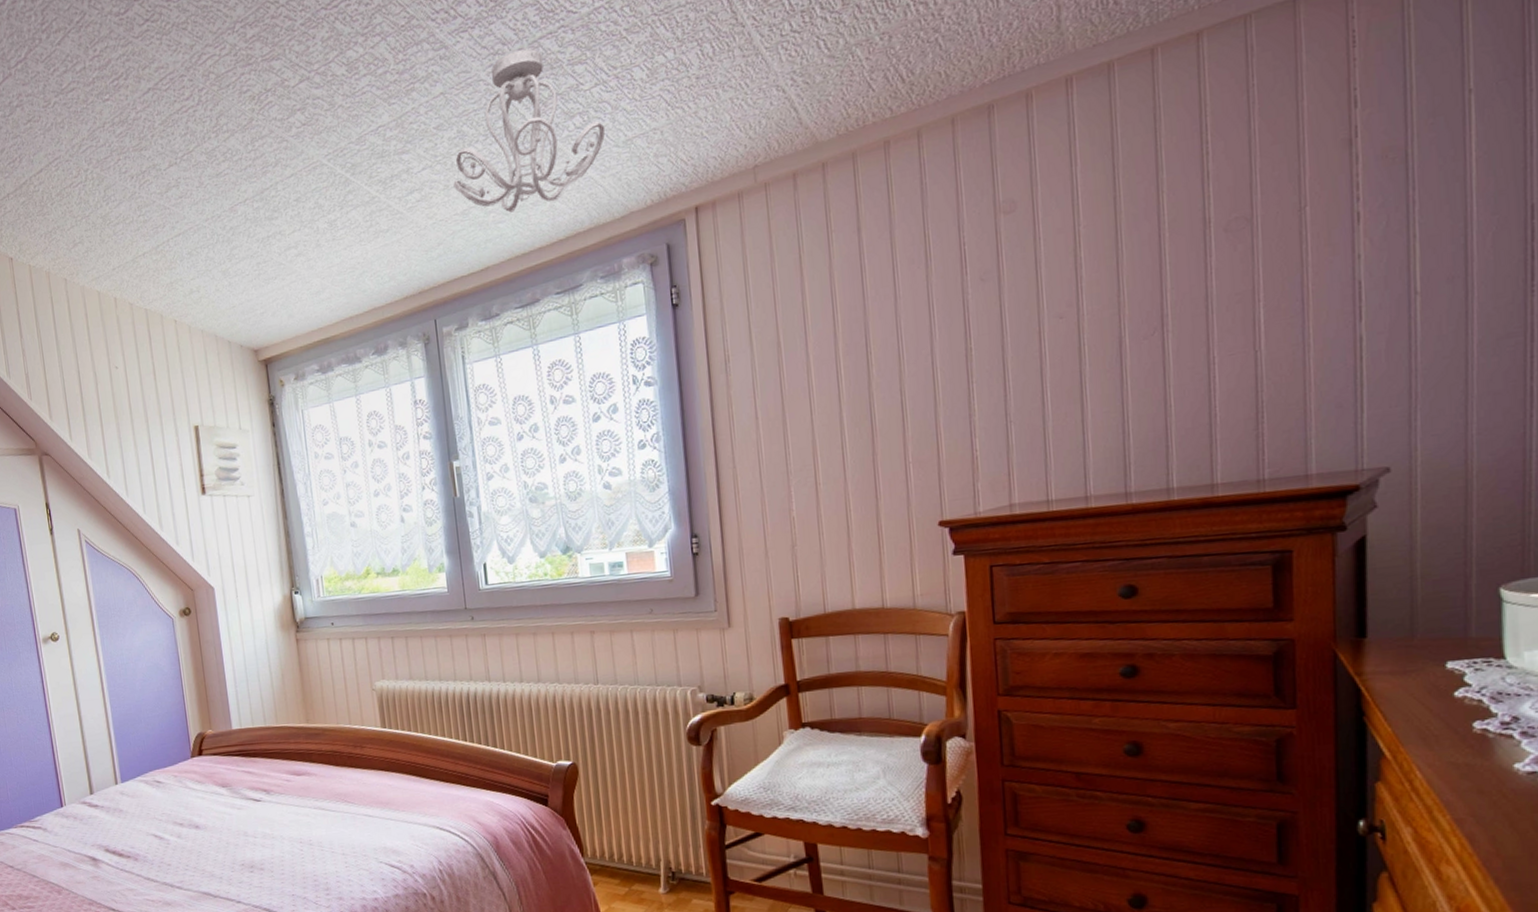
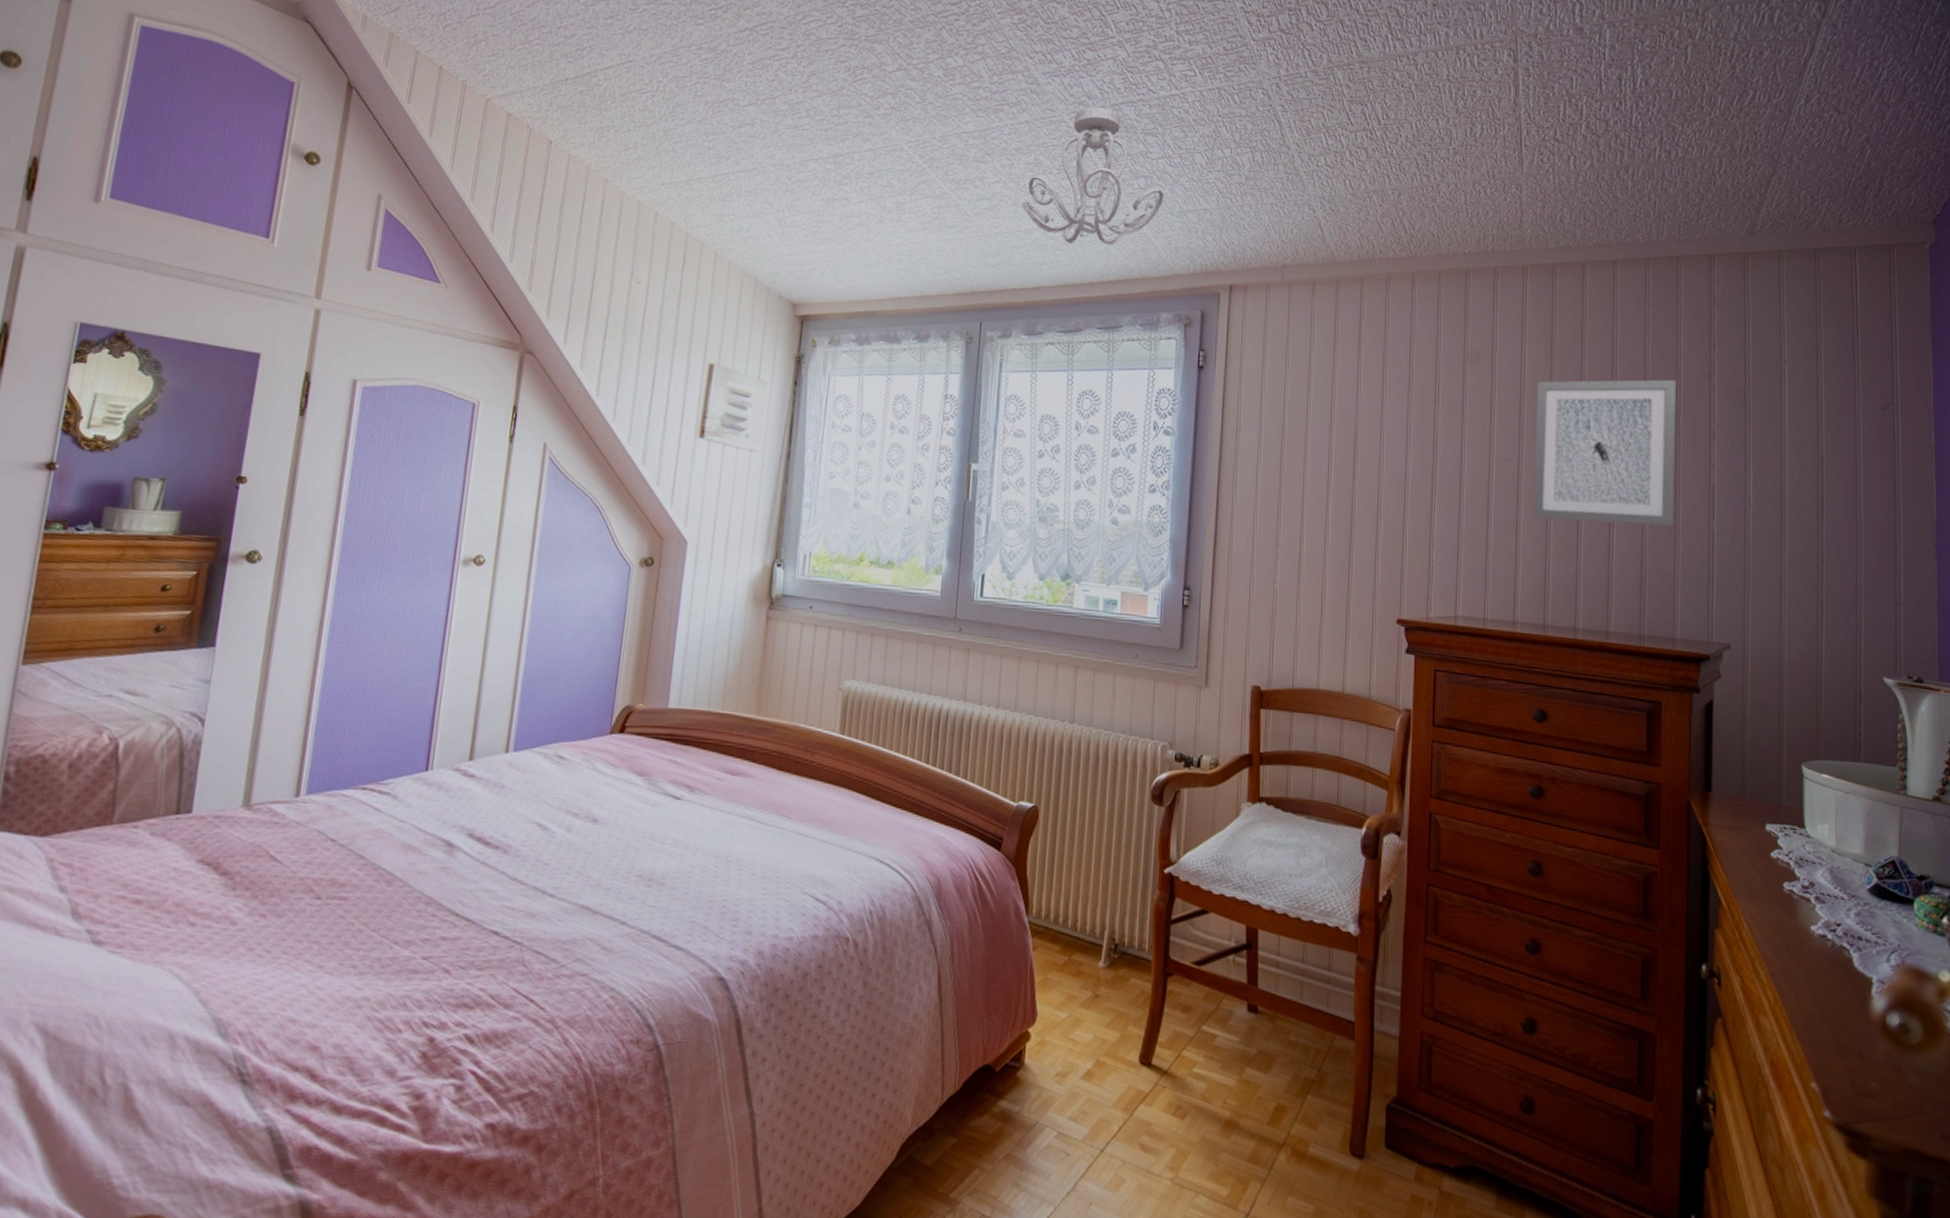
wall art: none [1096,161,1302,377] -> present [1532,379,1677,527]

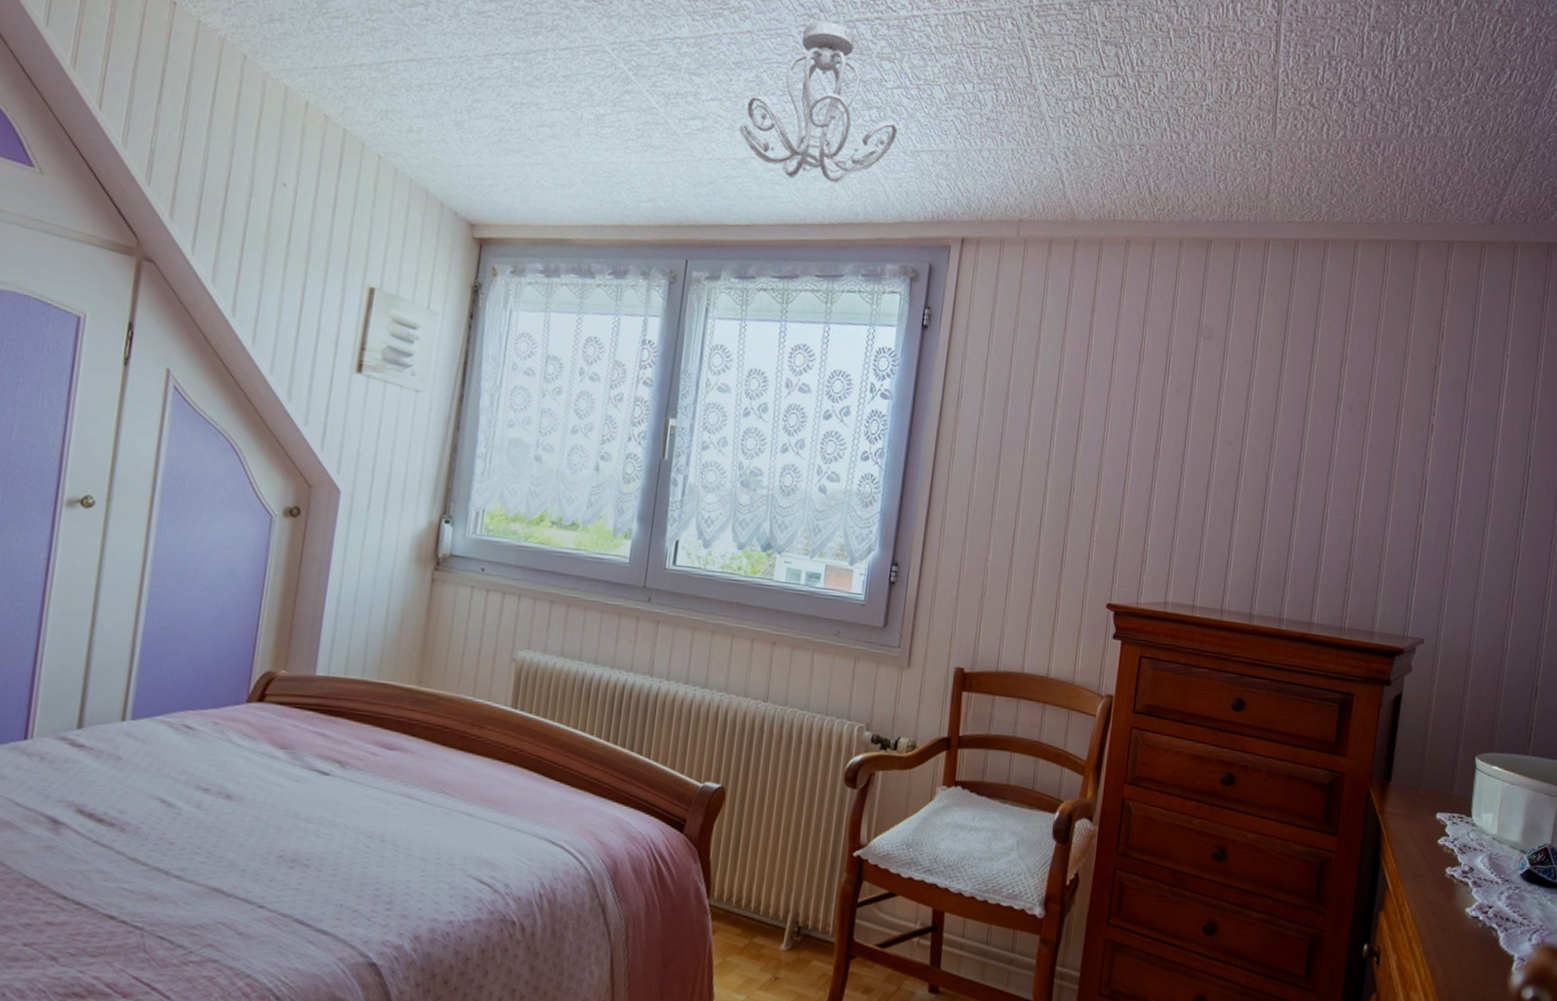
wall art: present [1532,379,1677,527] -> none [1250,363,1403,520]

